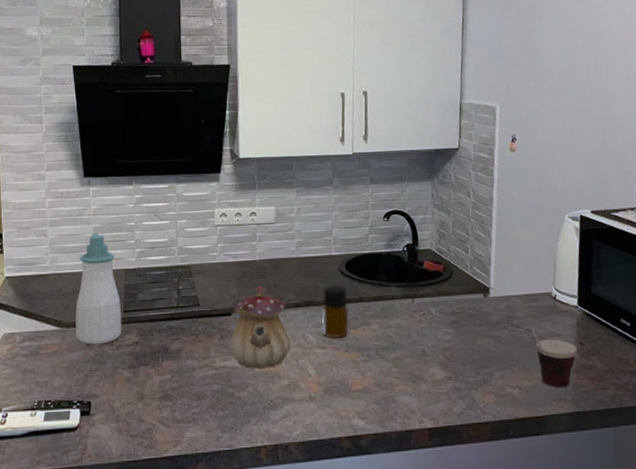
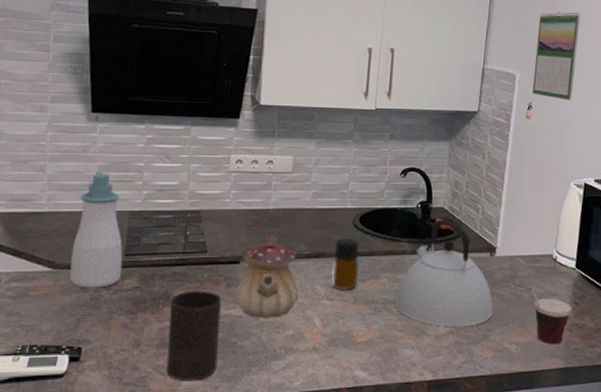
cup: none [169,343,218,433] -> present [166,290,221,382]
kettle: none [388,261,491,373] -> present [395,219,492,328]
calendar: none [514,36,561,129] -> present [532,11,580,100]

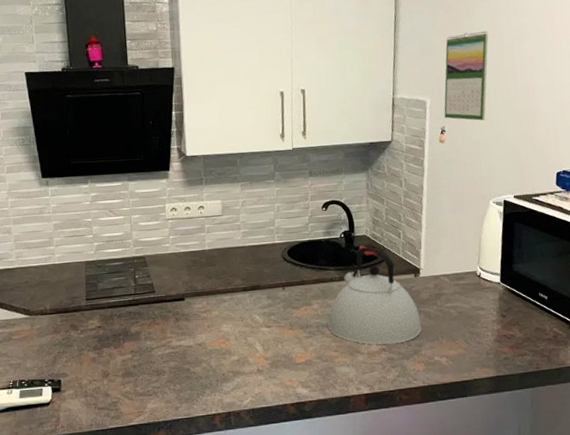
soap bottle: present [70,171,123,288] -> none [42,229,86,330]
cup: present [166,290,221,382] -> none [129,326,176,404]
teapot: present [234,234,299,318] -> none [183,272,240,347]
bottle: present [332,238,359,290] -> none [267,270,292,318]
cup: present [512,282,571,345] -> none [438,299,499,356]

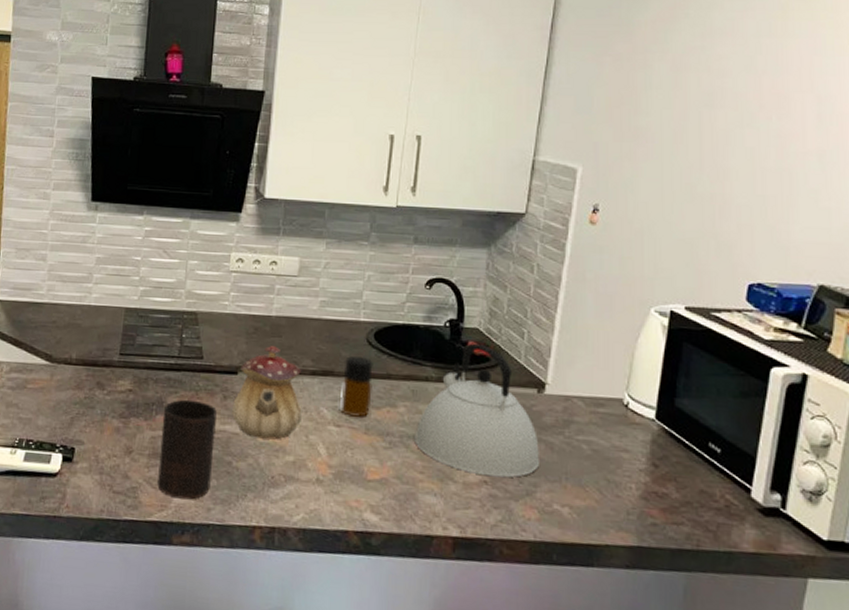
cup: none [129,326,176,404] -> present [157,399,217,500]
teapot: none [183,272,240,347] -> present [231,345,302,440]
bottle: none [267,270,292,318] -> present [340,356,373,417]
calendar: present [444,30,489,121] -> none [599,89,669,203]

